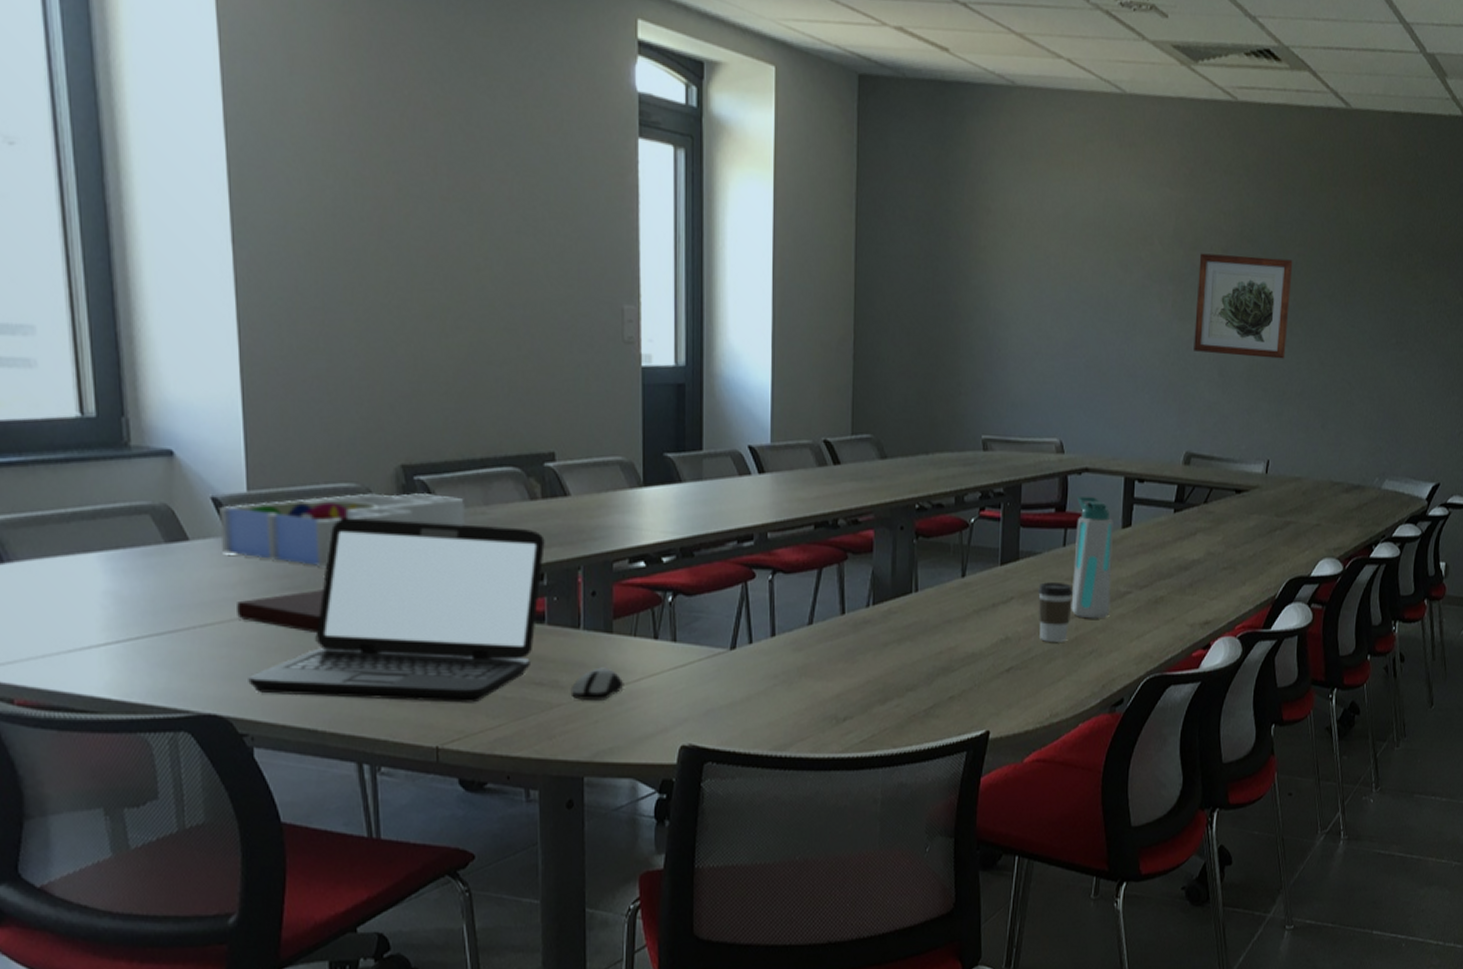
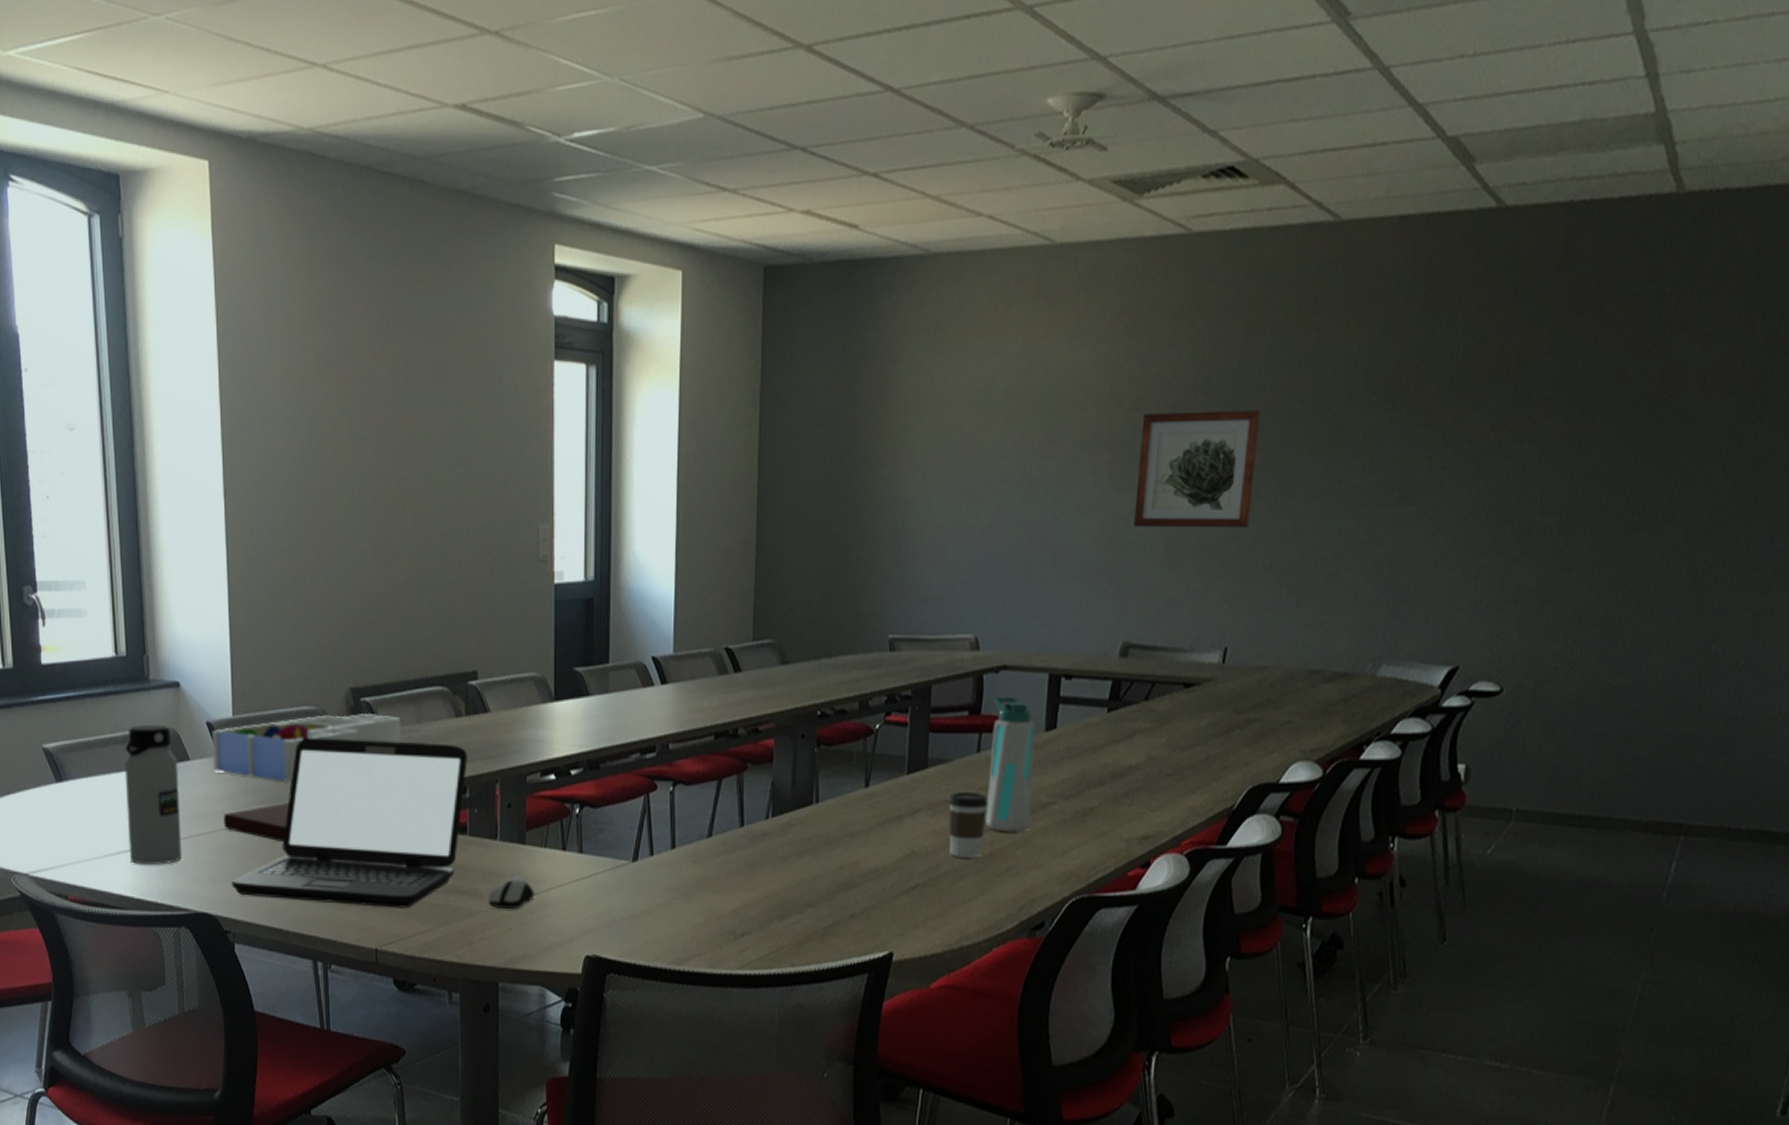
water bottle: none [96,497,181,661] -> present [125,724,183,865]

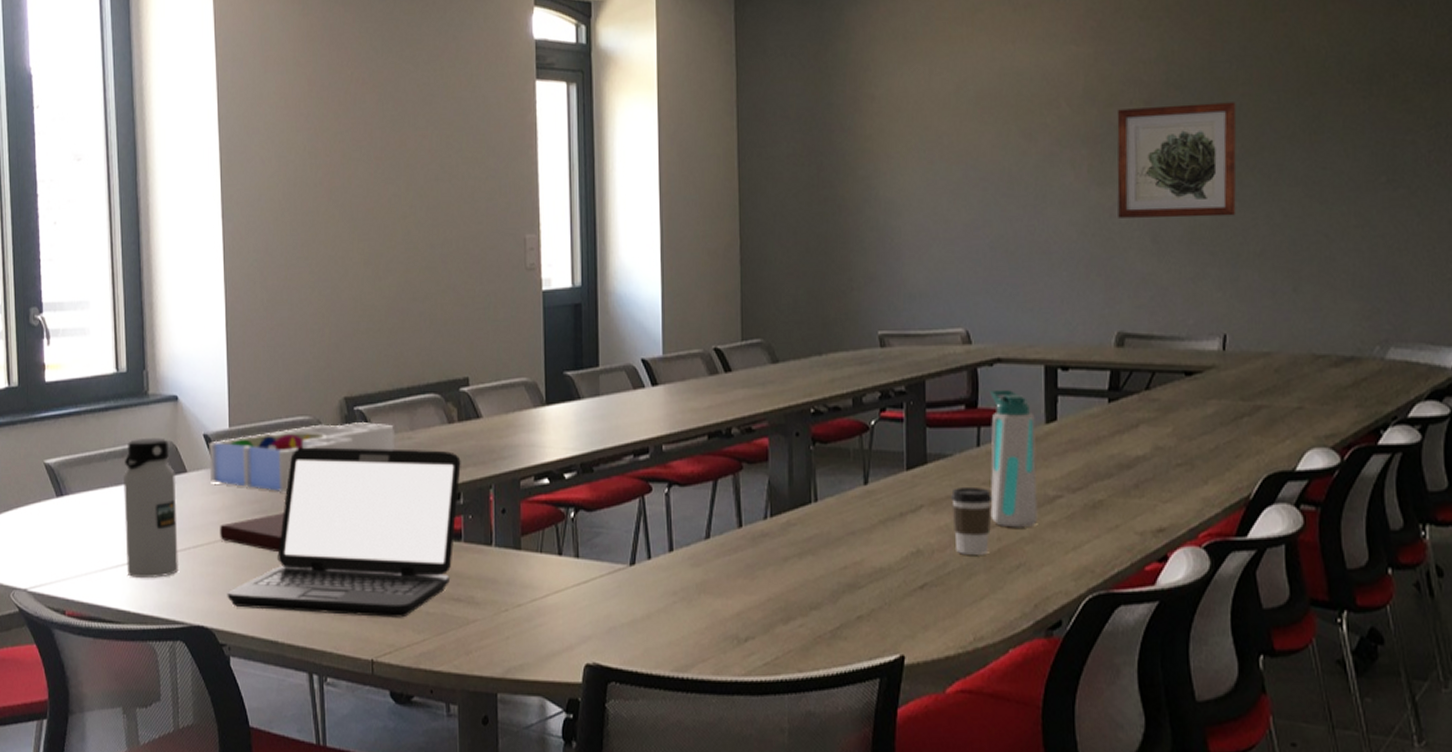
computer mouse: present [488,877,535,909] -> none [484,584,532,617]

